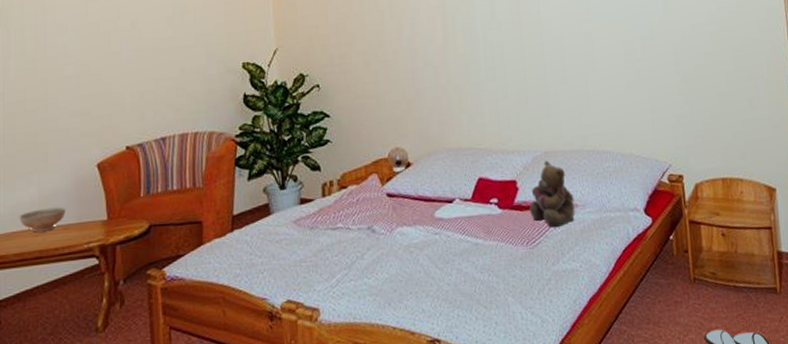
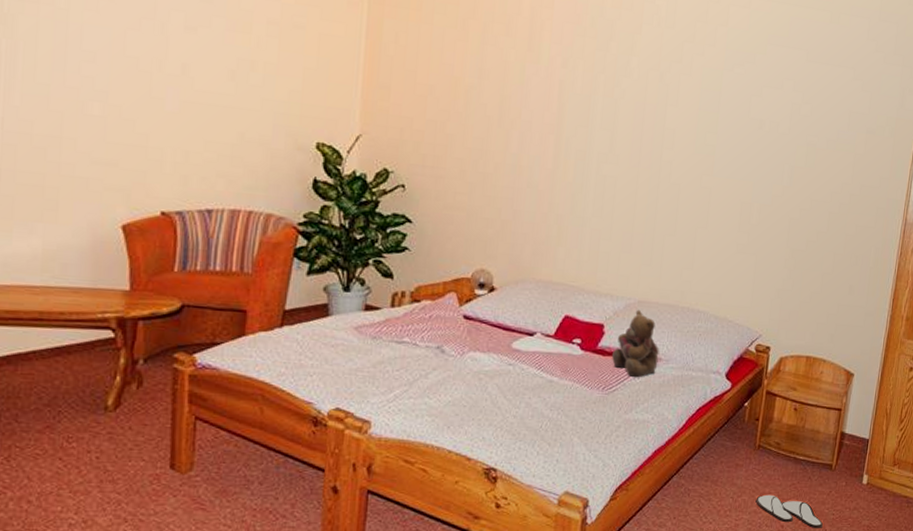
decorative bowl: present [19,207,67,233] -> none [15,264,79,291]

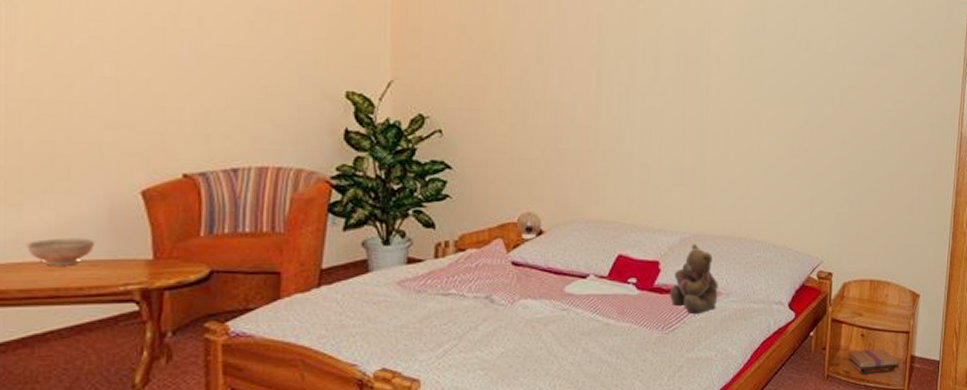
decorative bowl: none [15,264,79,291] -> present [26,238,97,266]
books: none [778,423,830,448] -> present [847,348,900,374]

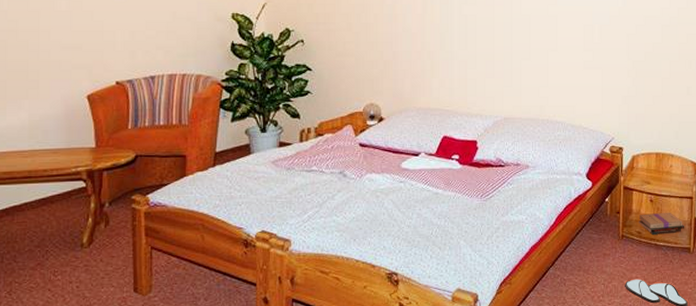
decorative bowl: present [26,238,97,266] -> none [9,132,56,154]
teddy bear: present [669,243,718,313] -> none [486,125,526,184]

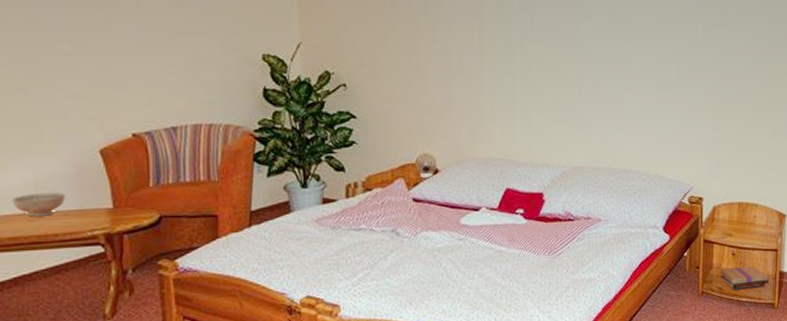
decorative bowl: none [9,132,56,154] -> present [12,192,67,217]

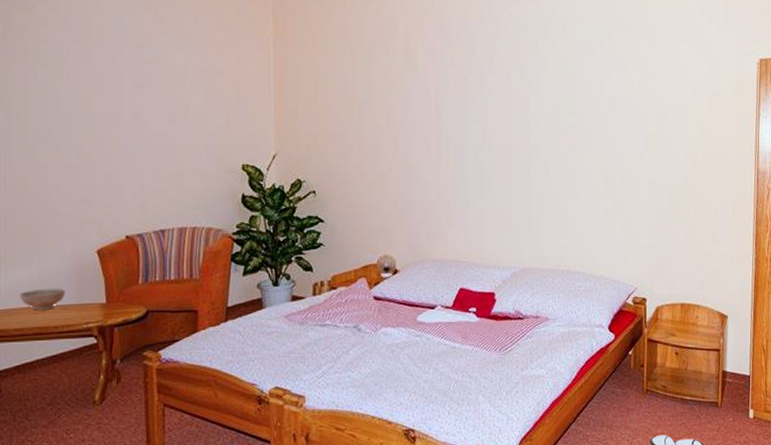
books: present [719,265,769,290] -> none [663,365,713,389]

